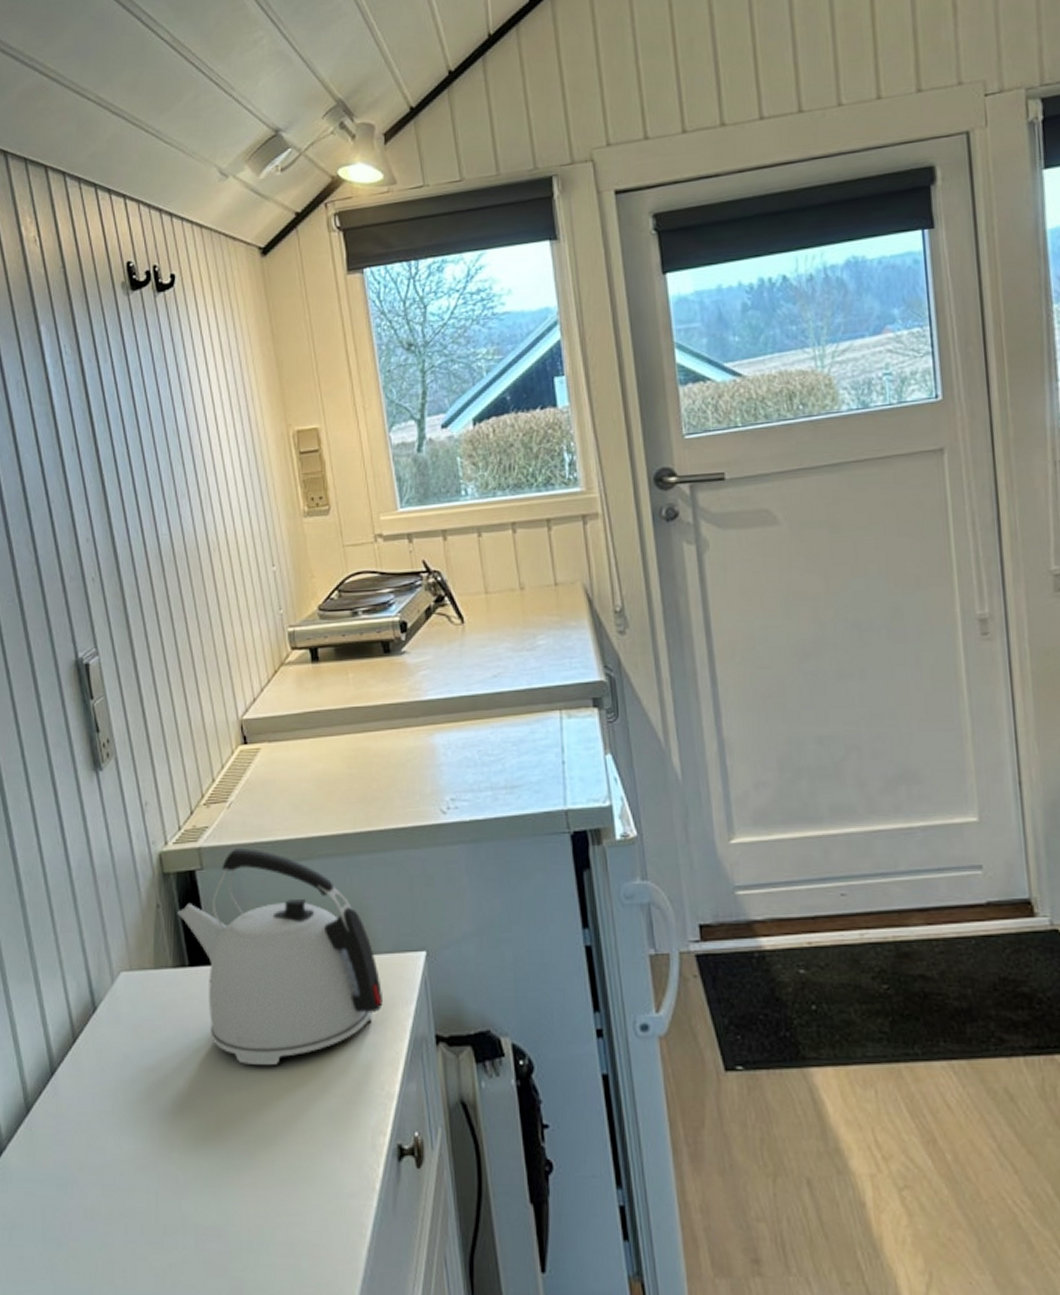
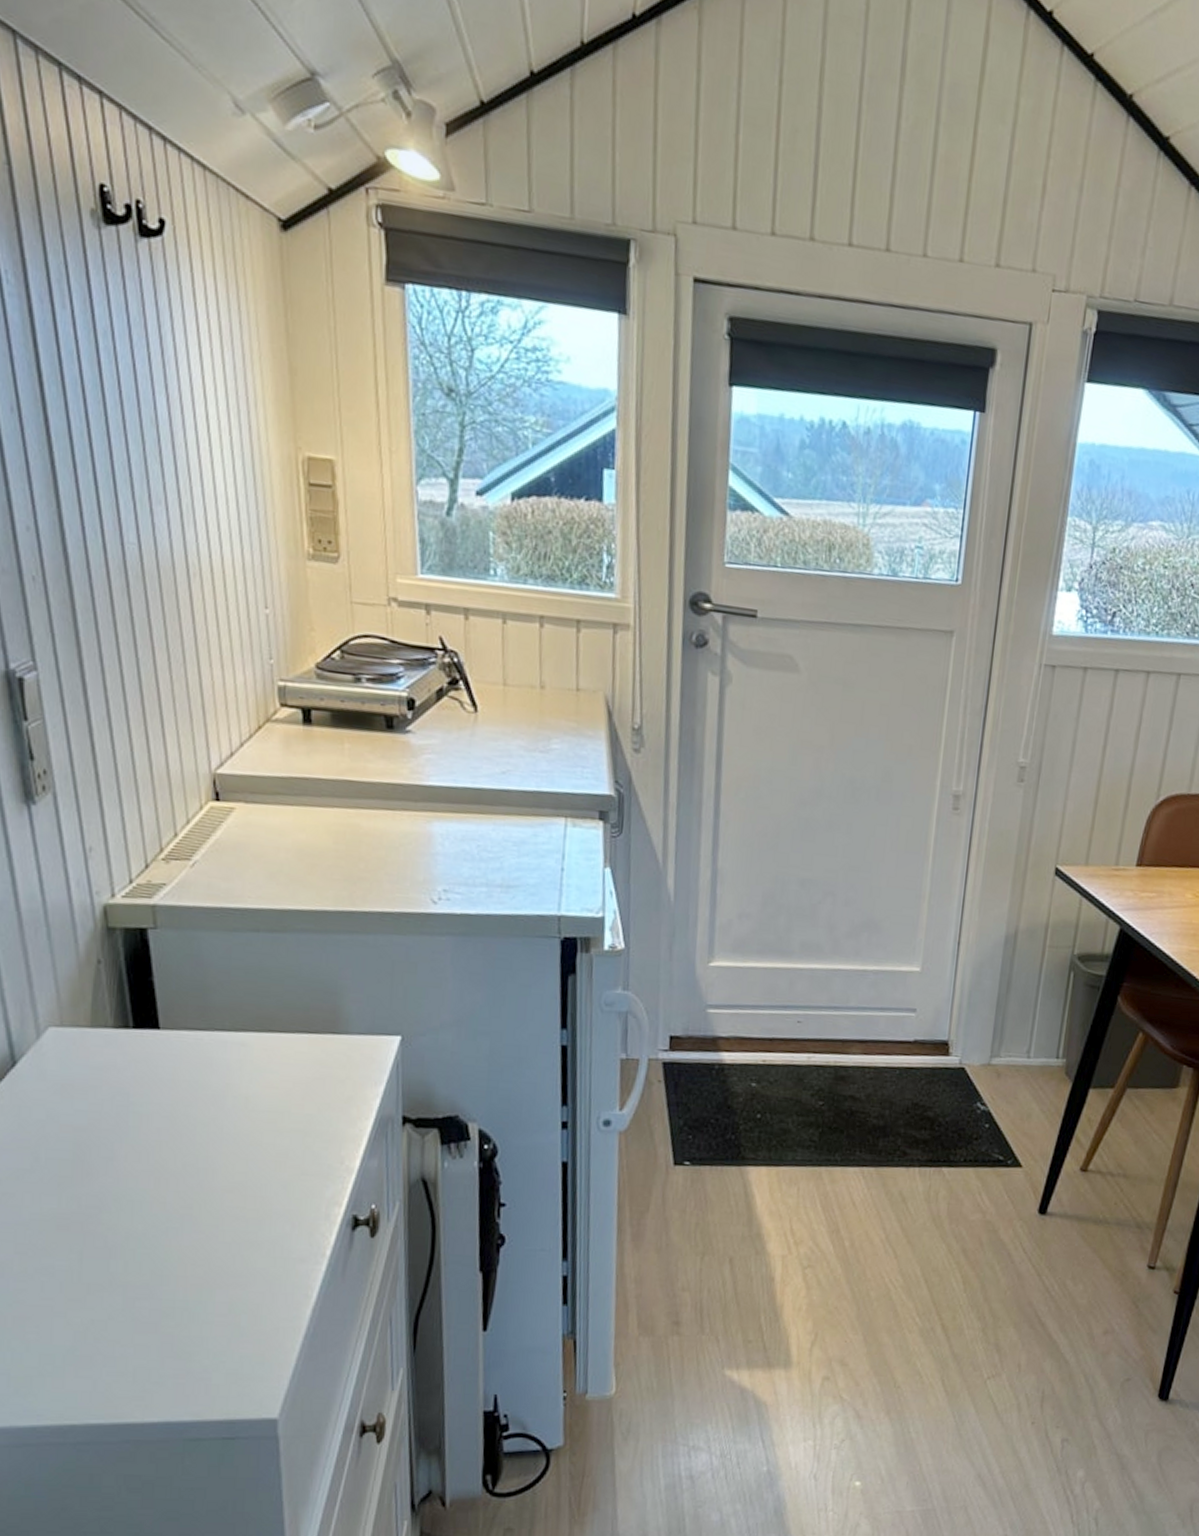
kettle: present [177,848,383,1065] -> none [122,911,351,1134]

